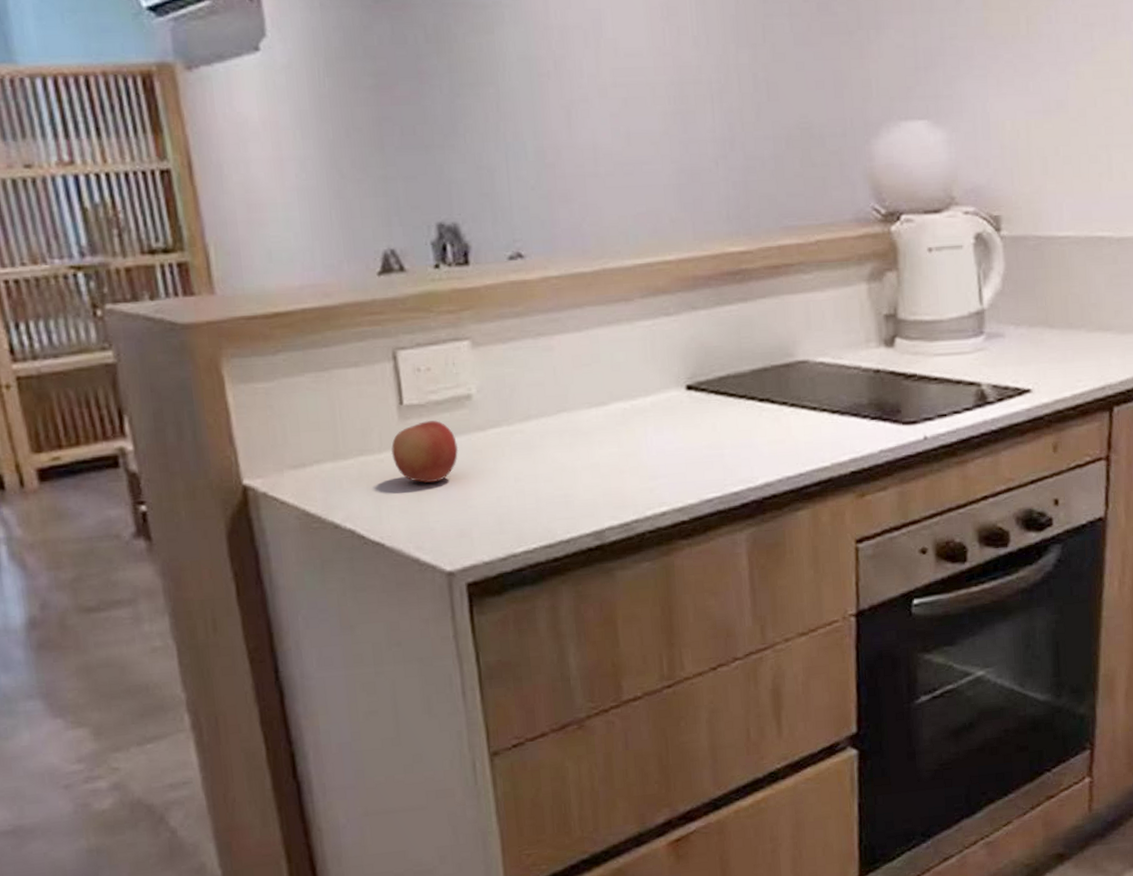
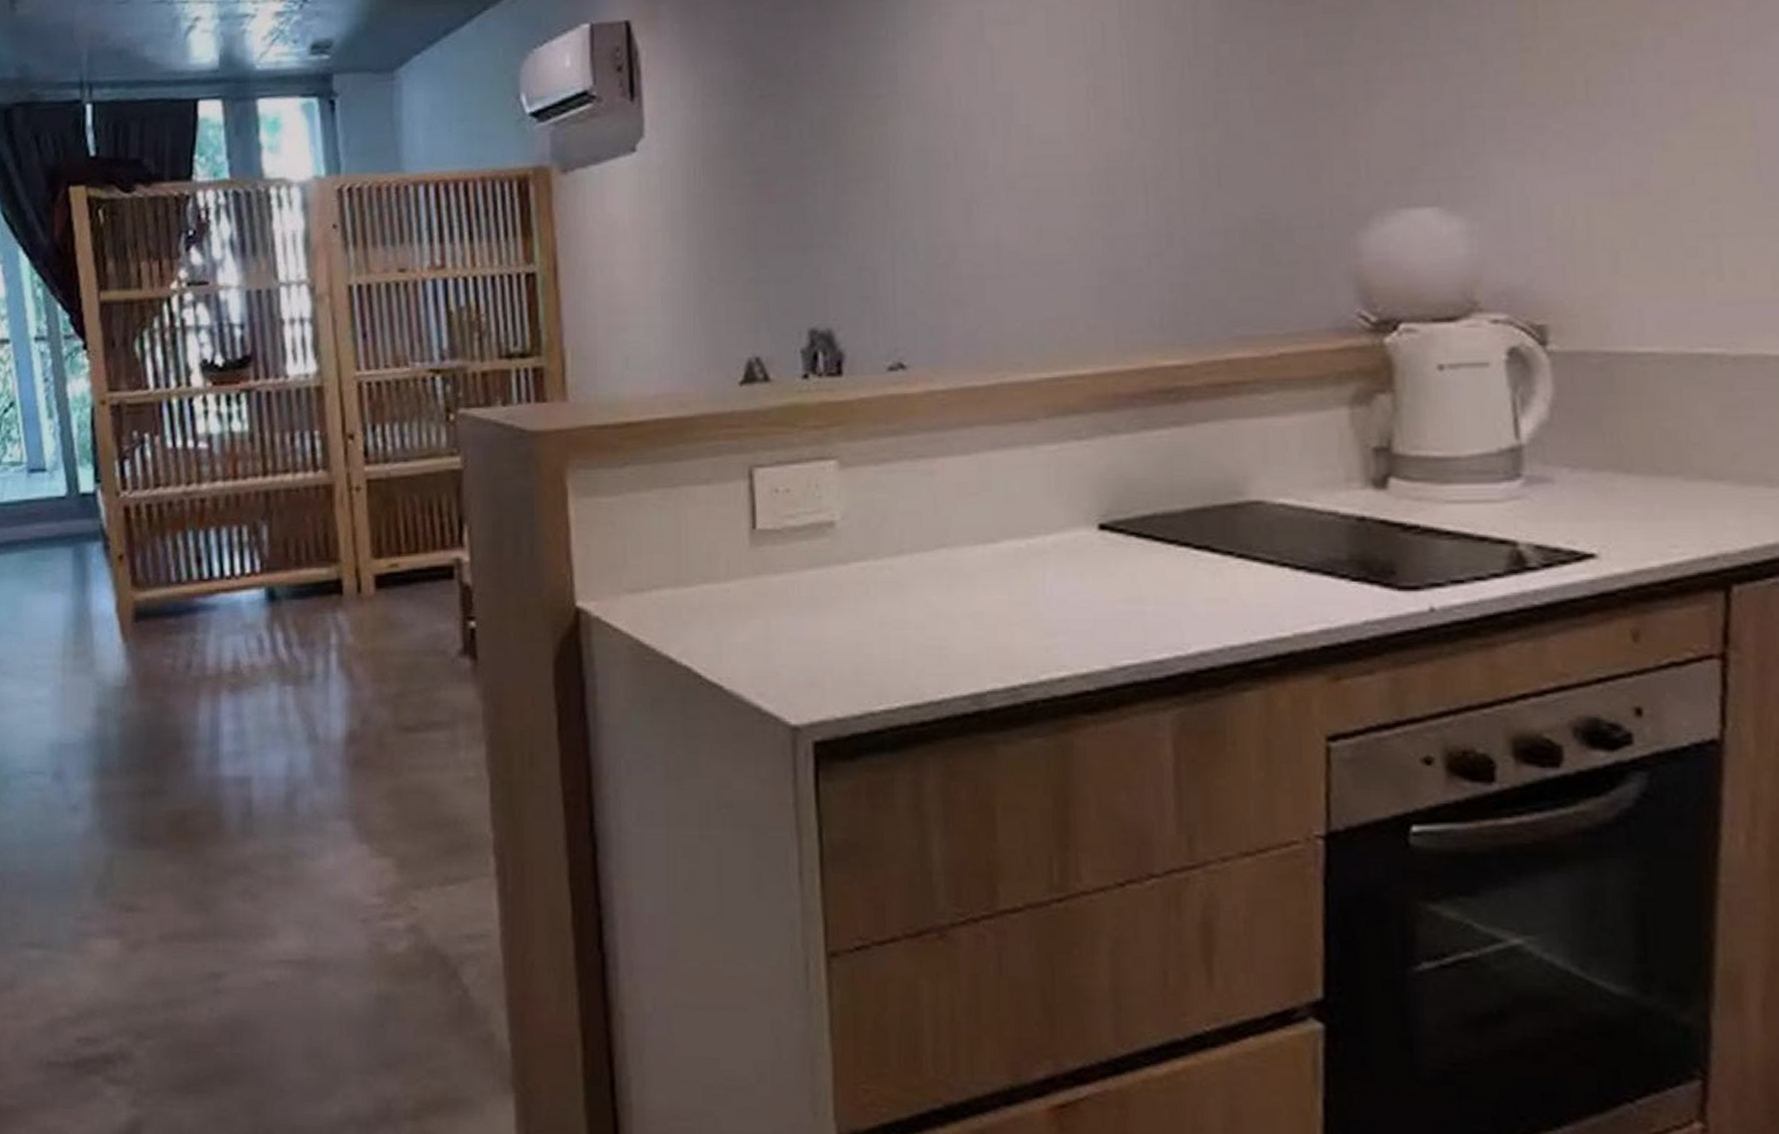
apple: present [391,420,459,483] -> none [738,549,816,621]

